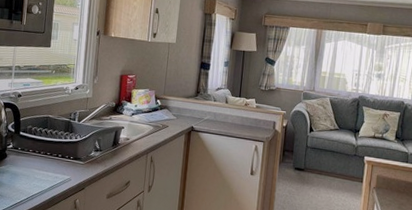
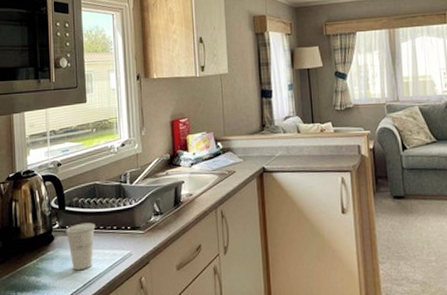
cup: none [17,147,44,186] -> present [65,222,96,271]

